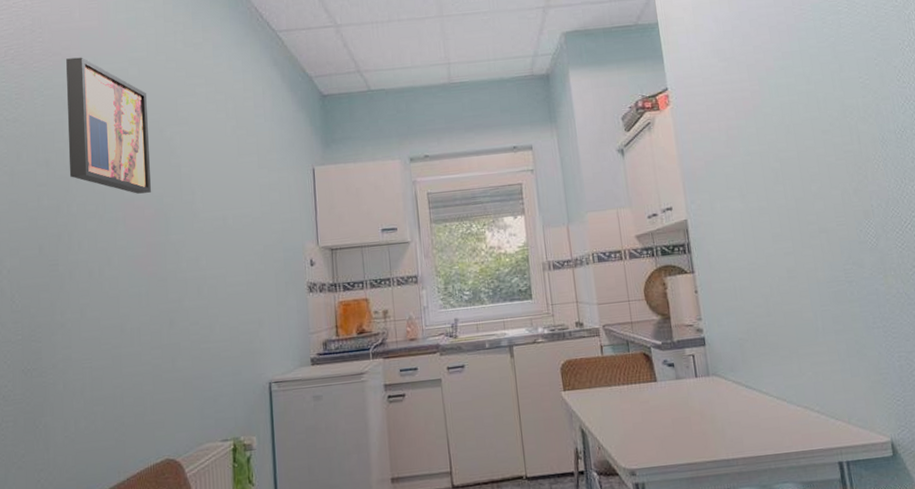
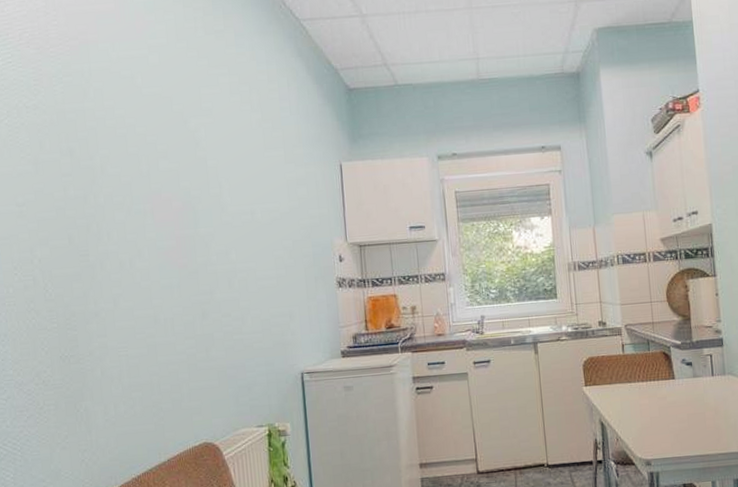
wall art: present [66,57,151,194] -> none [84,42,178,186]

